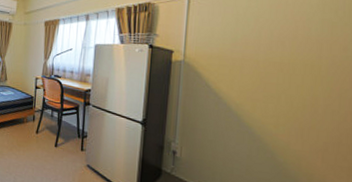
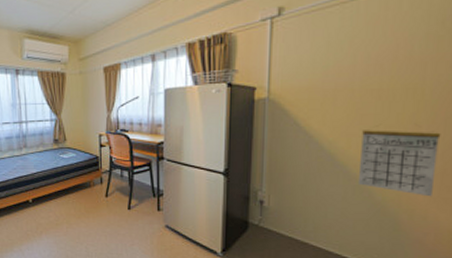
calendar: none [261,97,337,164] -> present [357,130,441,197]

